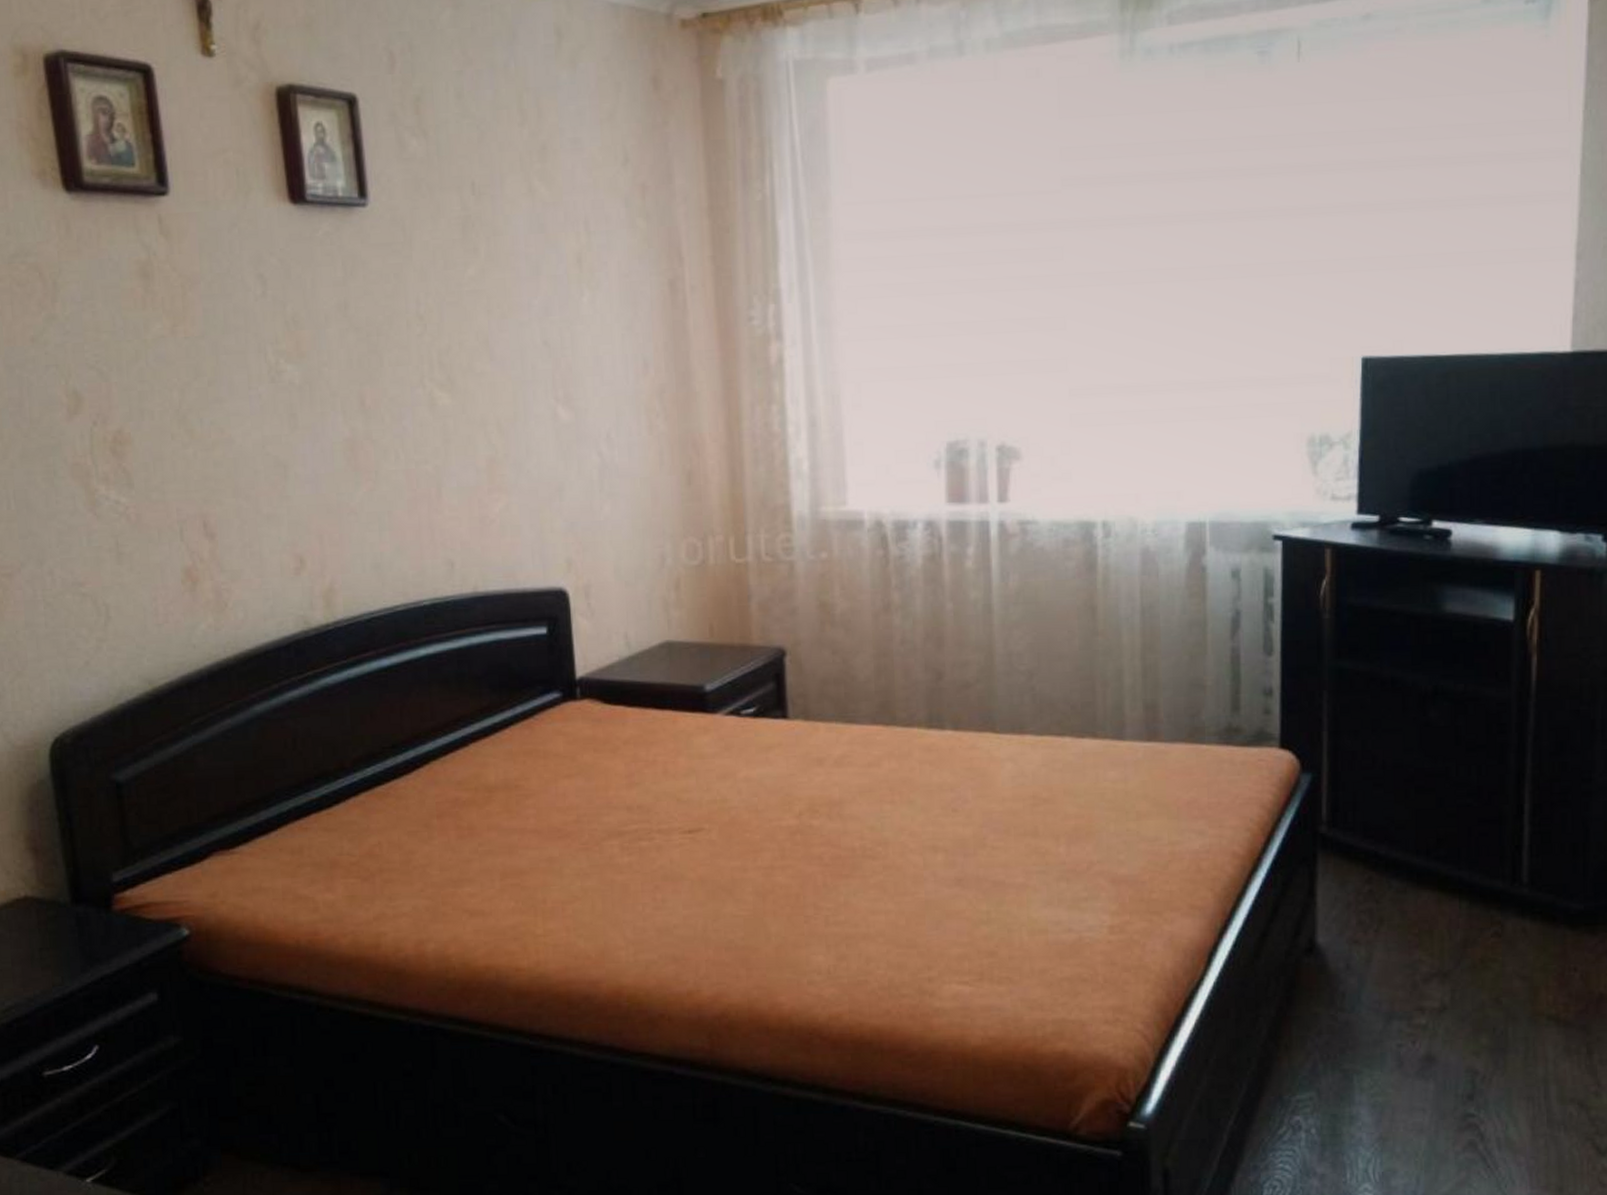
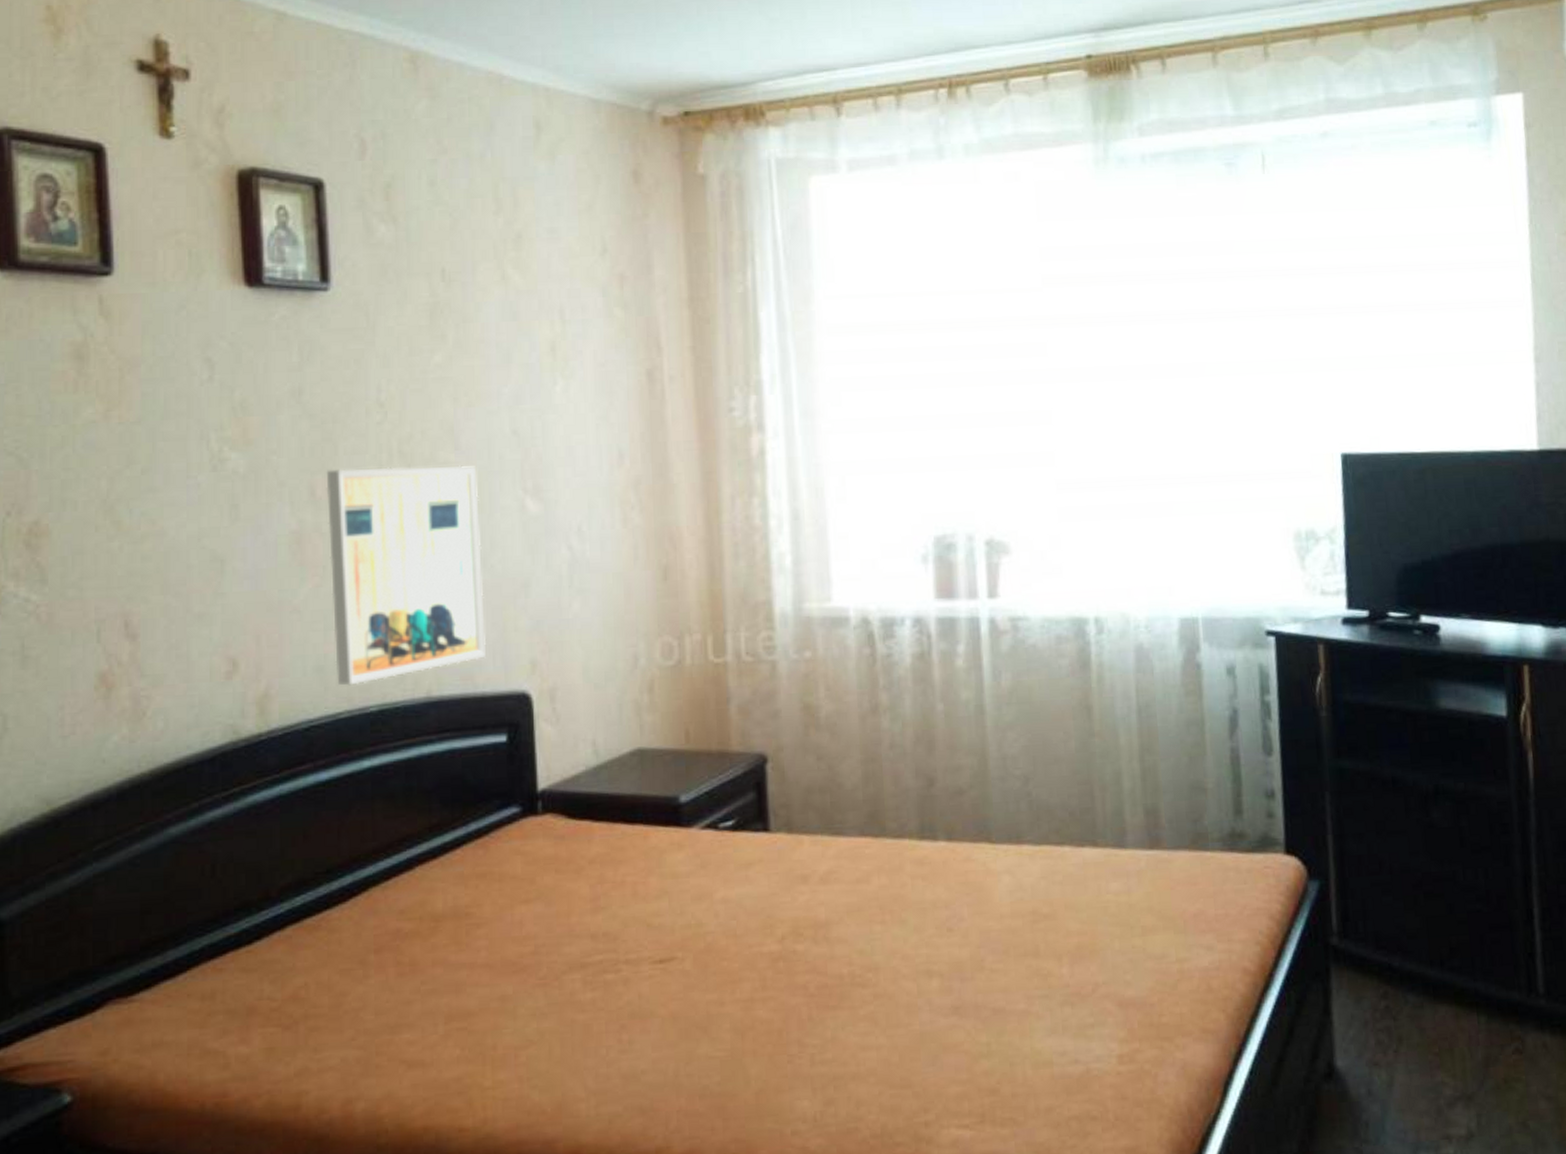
wall art: none [373,375,525,581] -> present [326,465,486,686]

